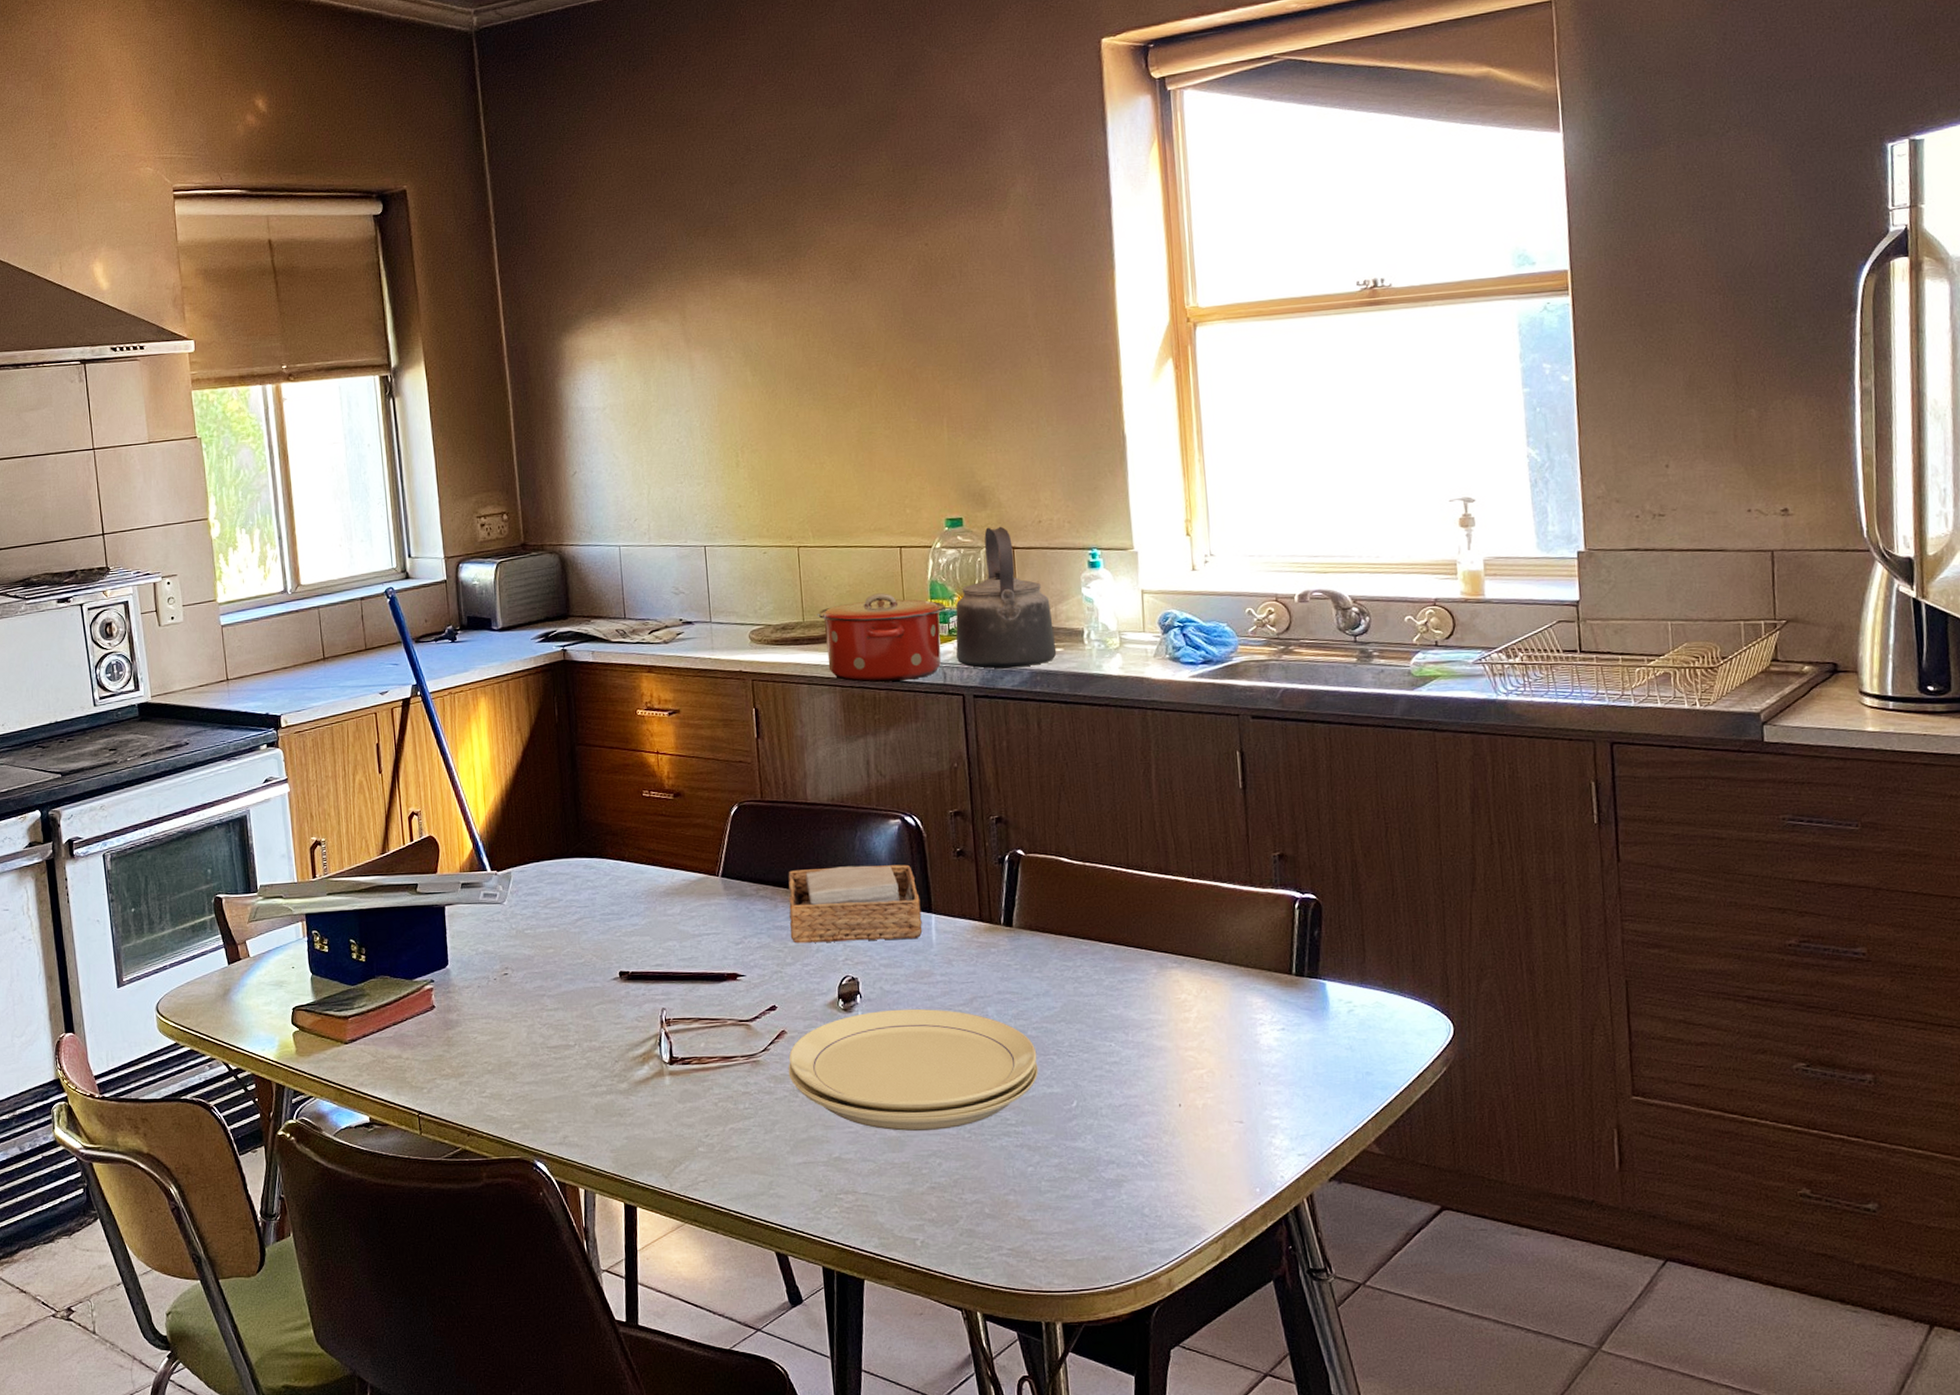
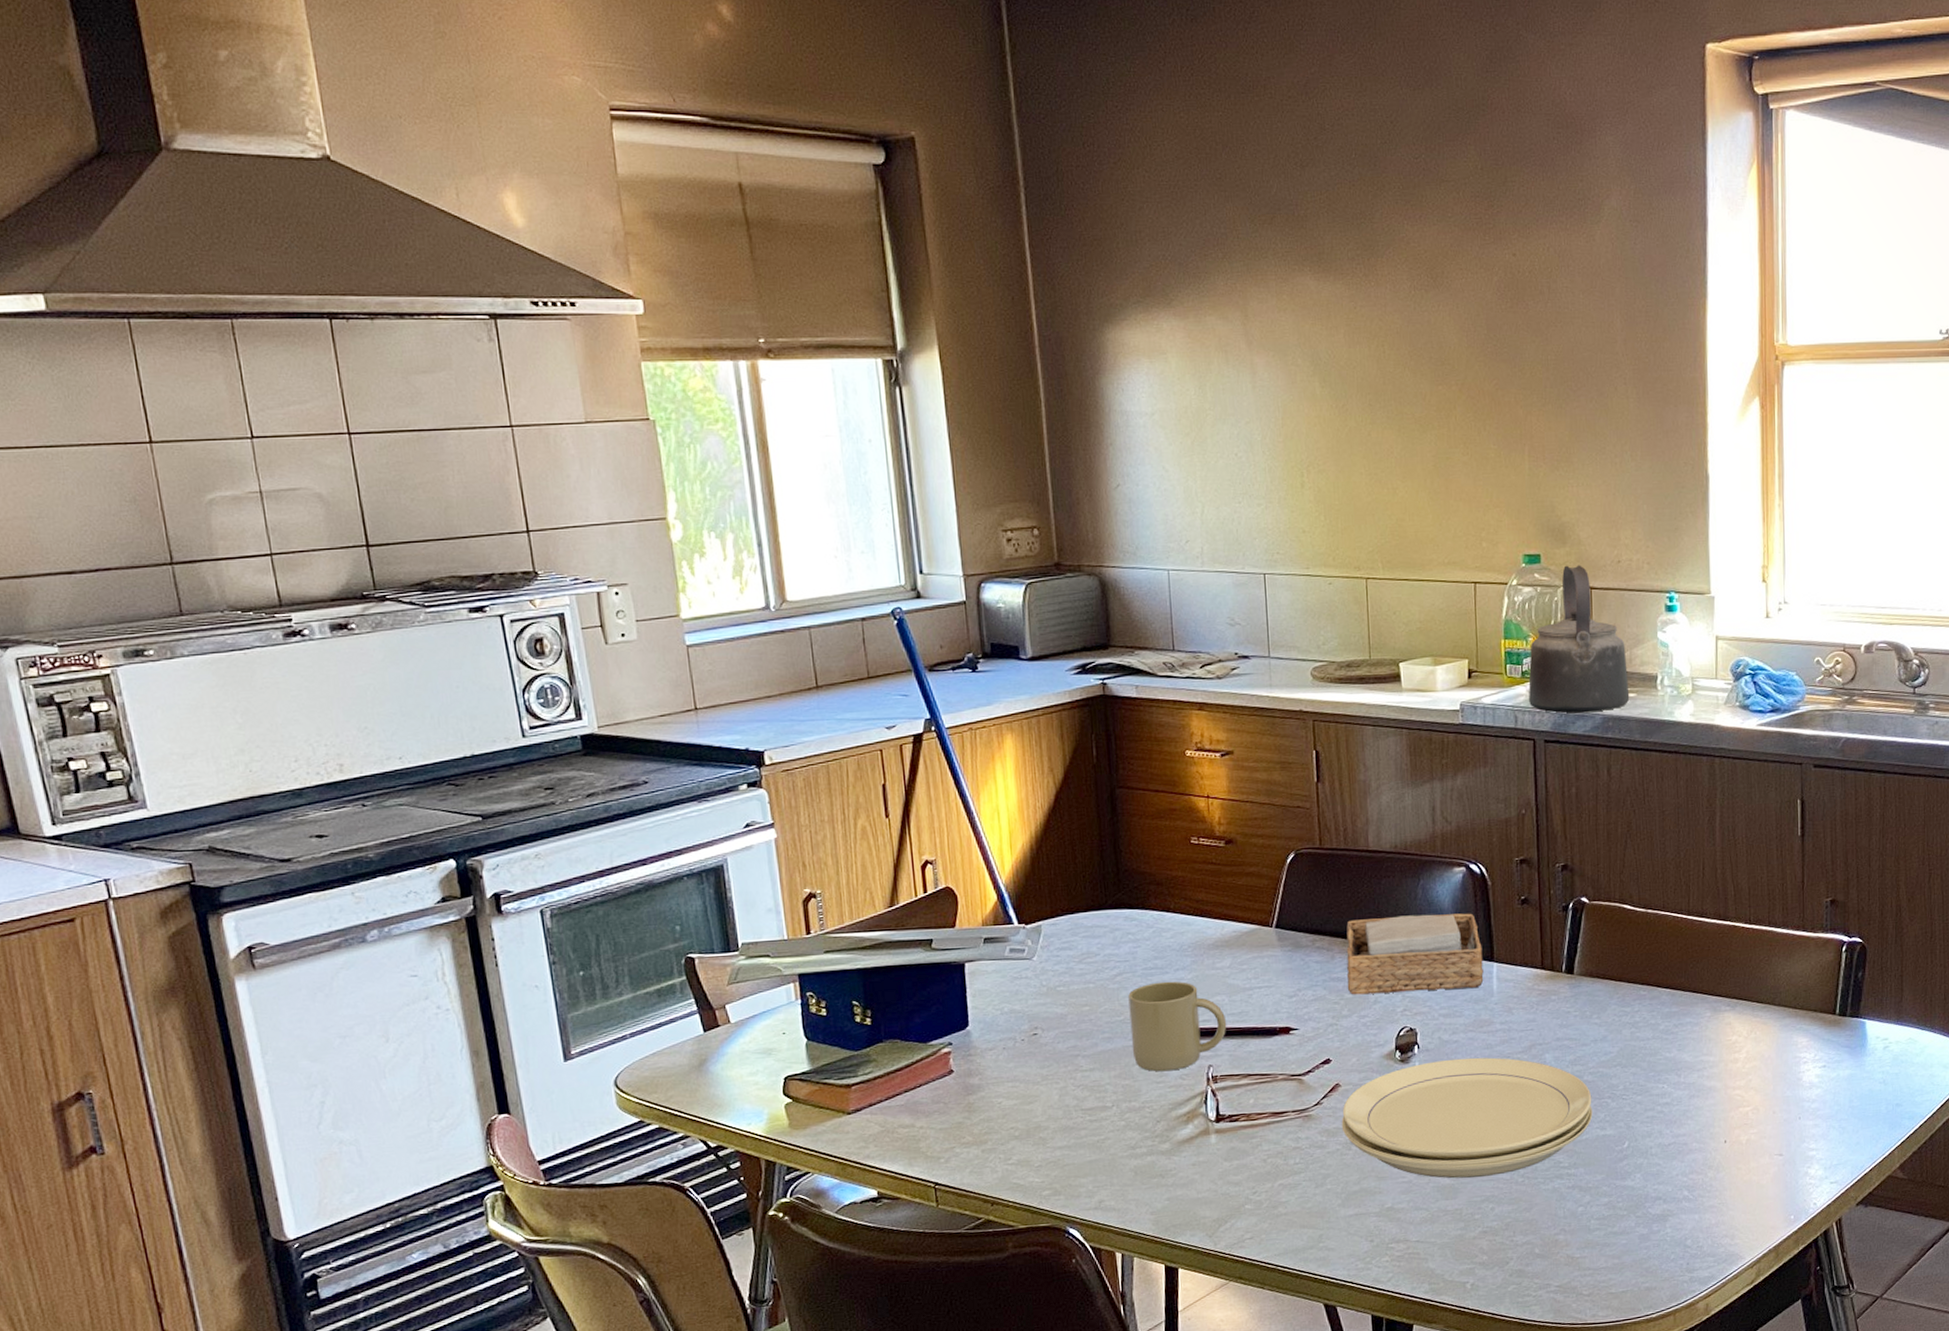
mug: none [588,926,679,1013] -> present [1128,981,1227,1072]
casserole: present [817,593,946,683] -> none [1384,631,1520,725]

